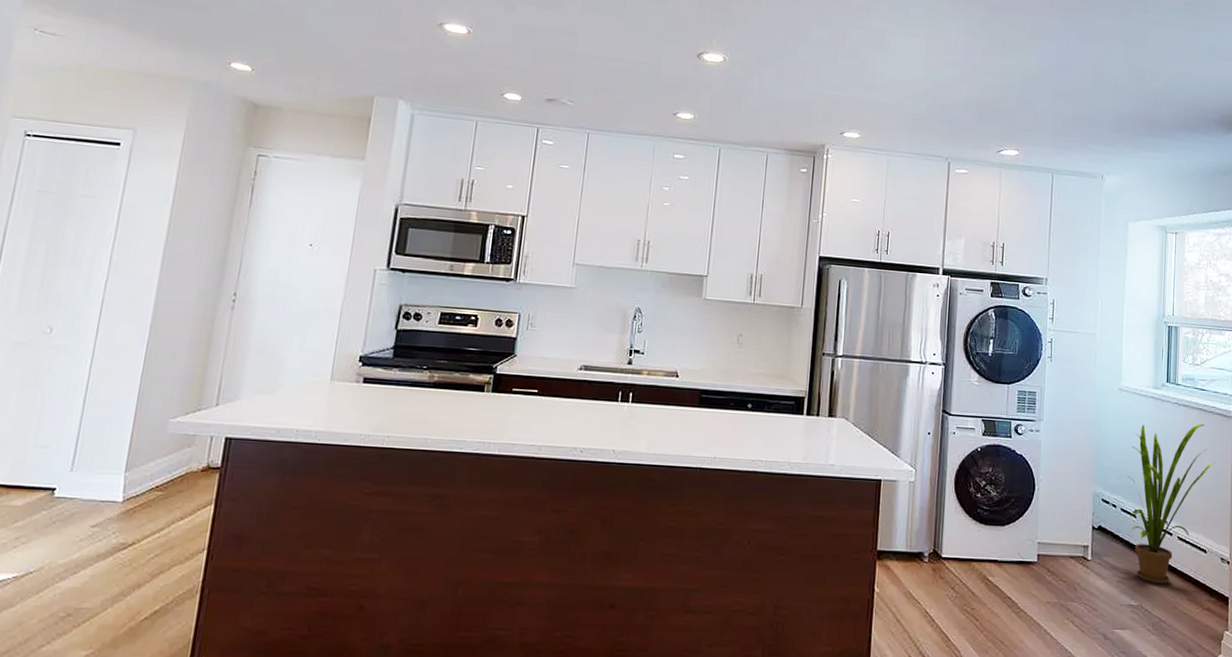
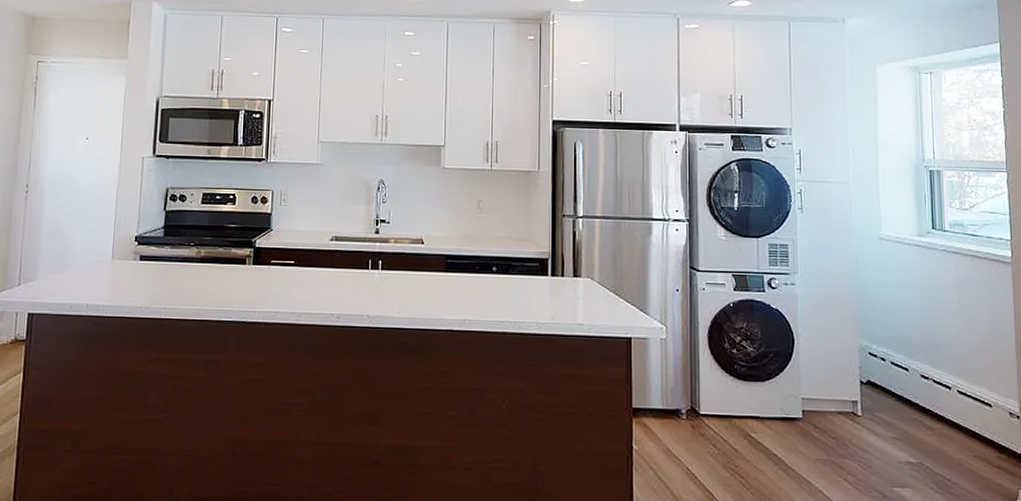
house plant: present [1128,423,1215,585] -> none [896,271,995,441]

